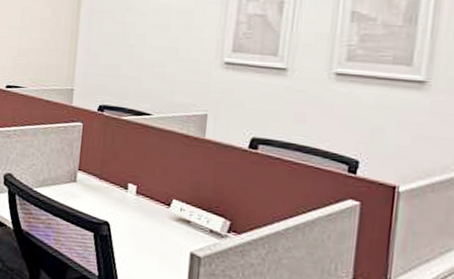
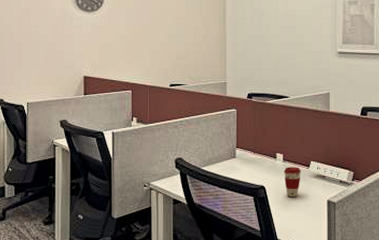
coffee cup: none [135,202,159,242] -> present [283,167,301,197]

